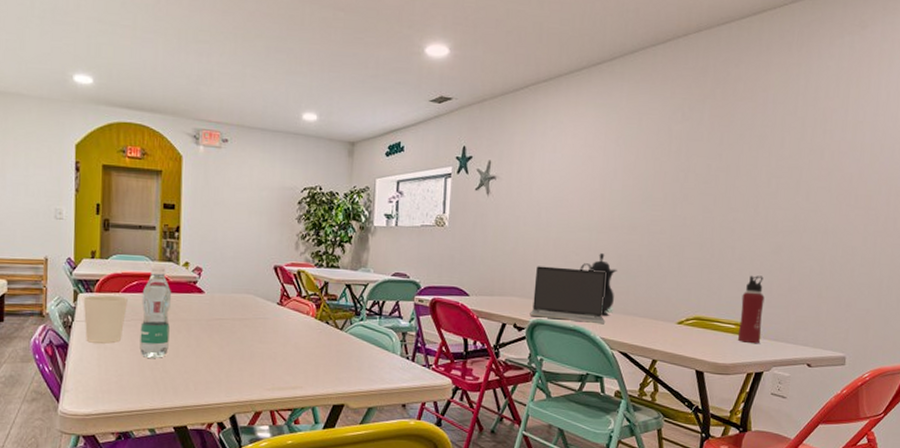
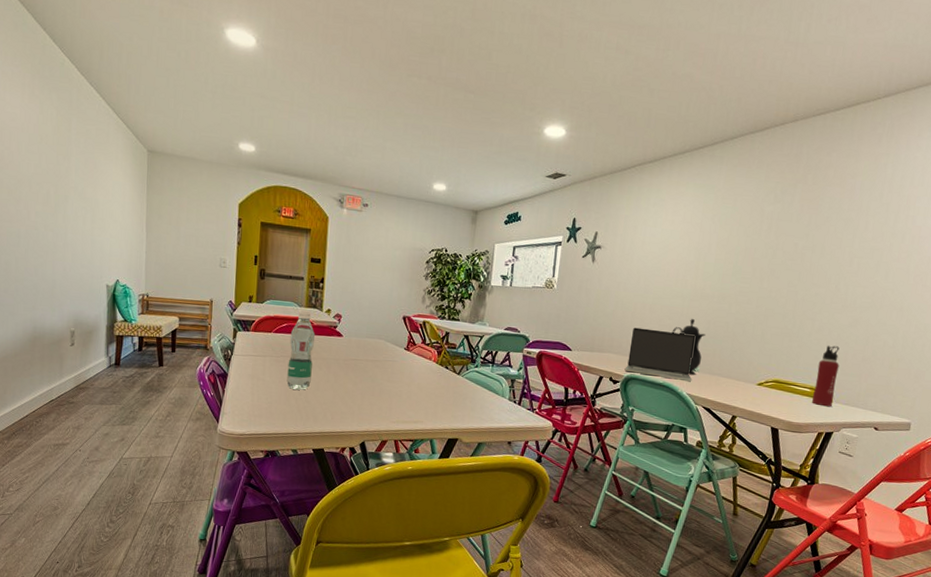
dixie cup: present [83,295,128,344] -> none [241,334,278,376]

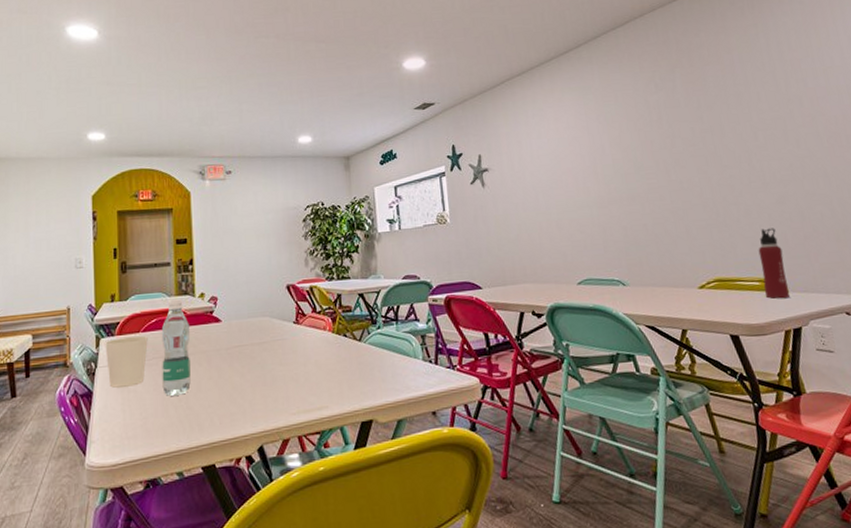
dixie cup: none [241,334,278,376] -> present [105,336,148,388]
laptop: present [624,327,695,382] -> none [544,245,624,302]
coffeepot: present [672,318,706,376] -> none [587,227,629,292]

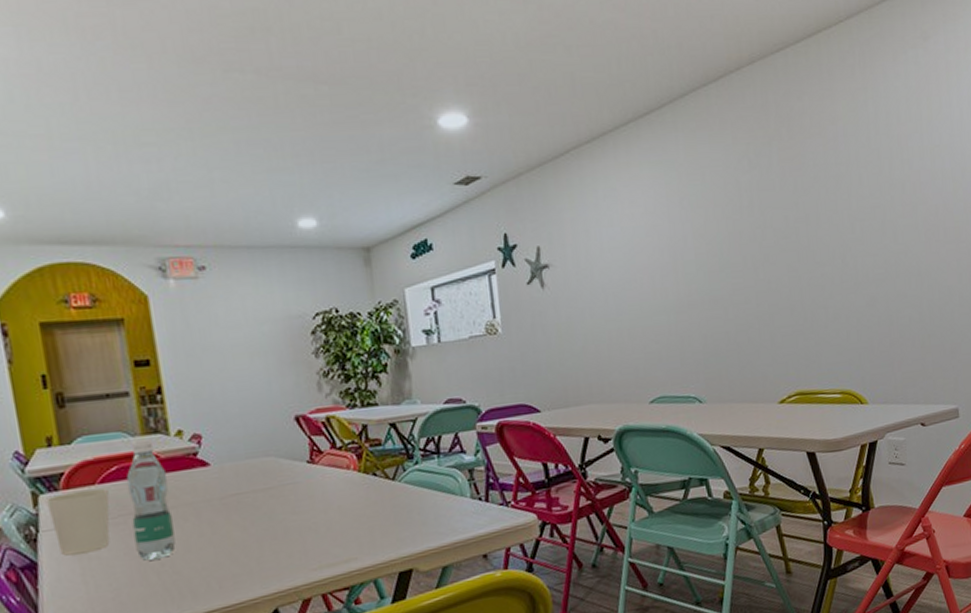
water bottle: present [758,228,790,299] -> none [843,334,870,412]

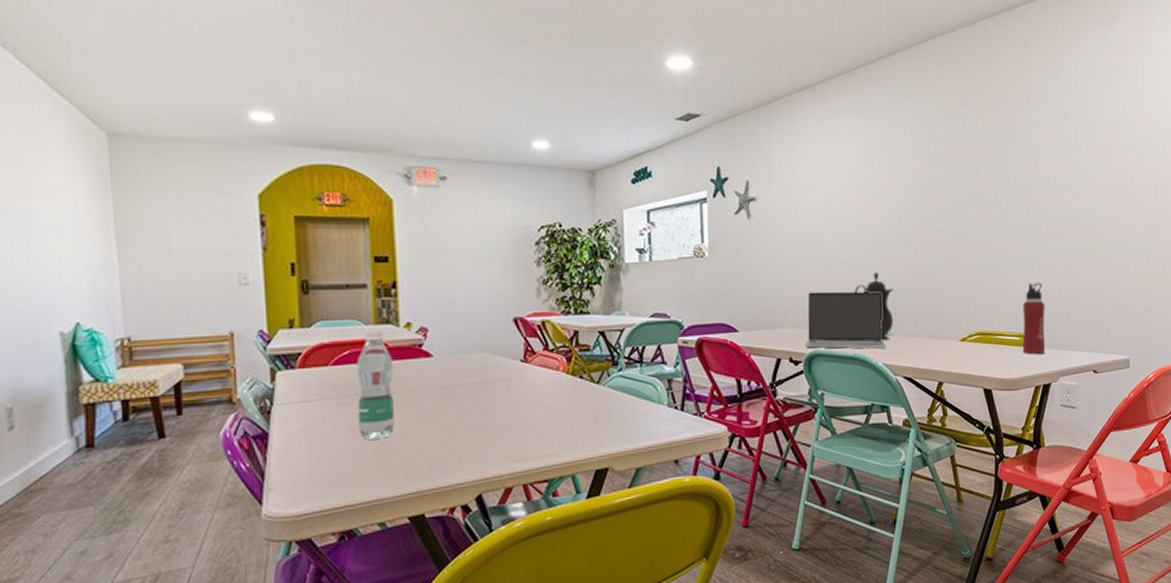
dixie cup: present [46,488,110,556] -> none [283,370,339,429]
laptop: none [613,357,700,424] -> present [805,291,885,350]
coffeepot: none [662,335,706,410] -> present [854,272,893,341]
water bottle: none [843,334,870,412] -> present [1022,283,1046,355]

